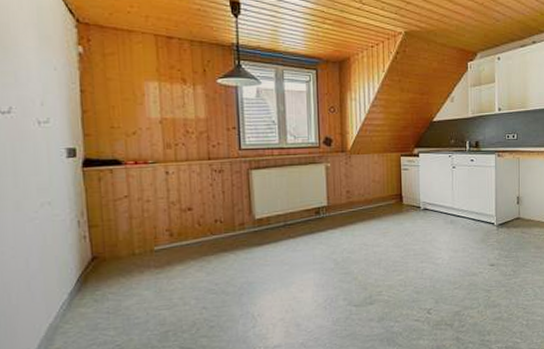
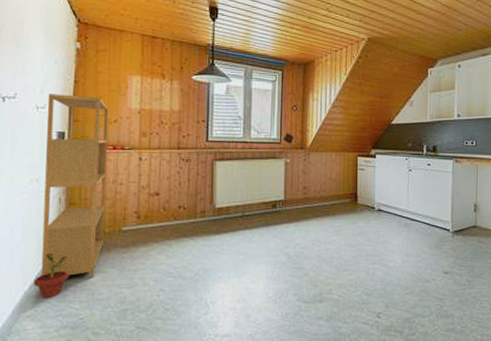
bookshelf: none [50,106,134,305] -> present [41,94,109,277]
potted plant: none [59,279,100,328] -> present [33,252,69,298]

